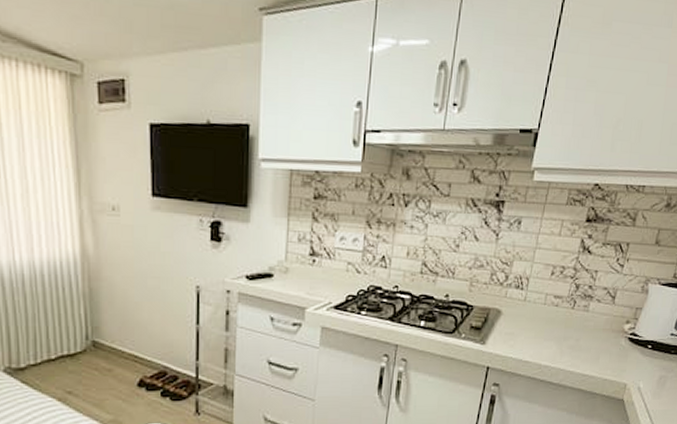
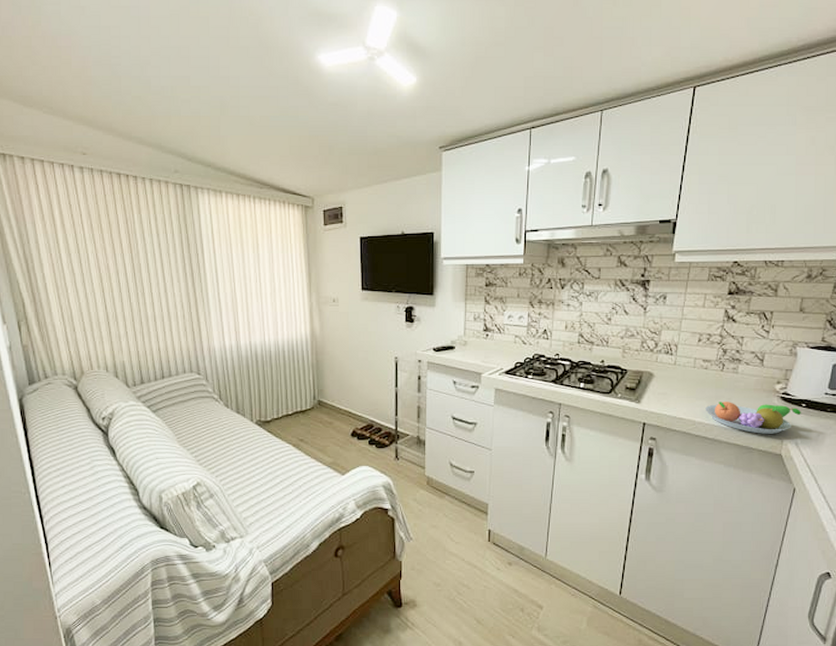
fruit bowl: none [552,343,646,378] -> present [705,402,801,434]

